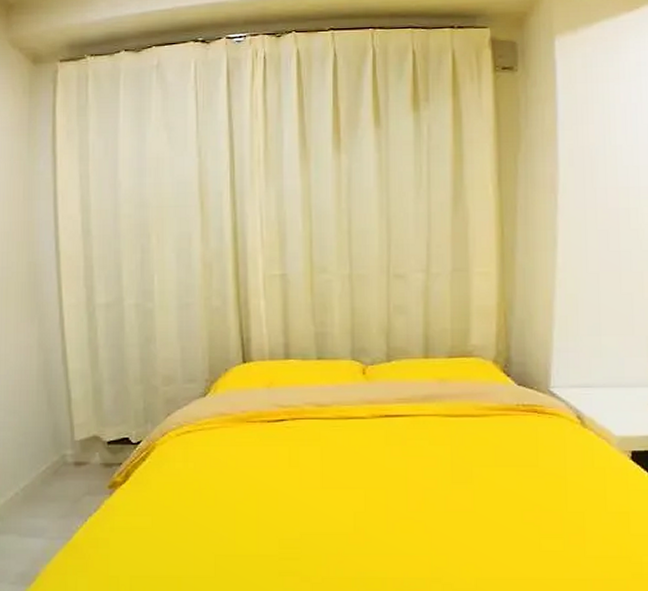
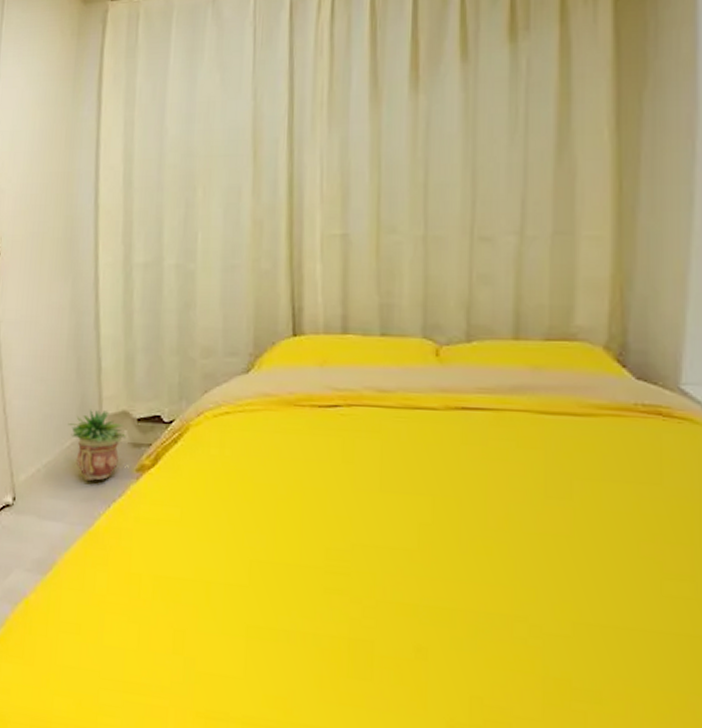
potted plant: none [42,437,99,499] -> present [68,410,127,481]

